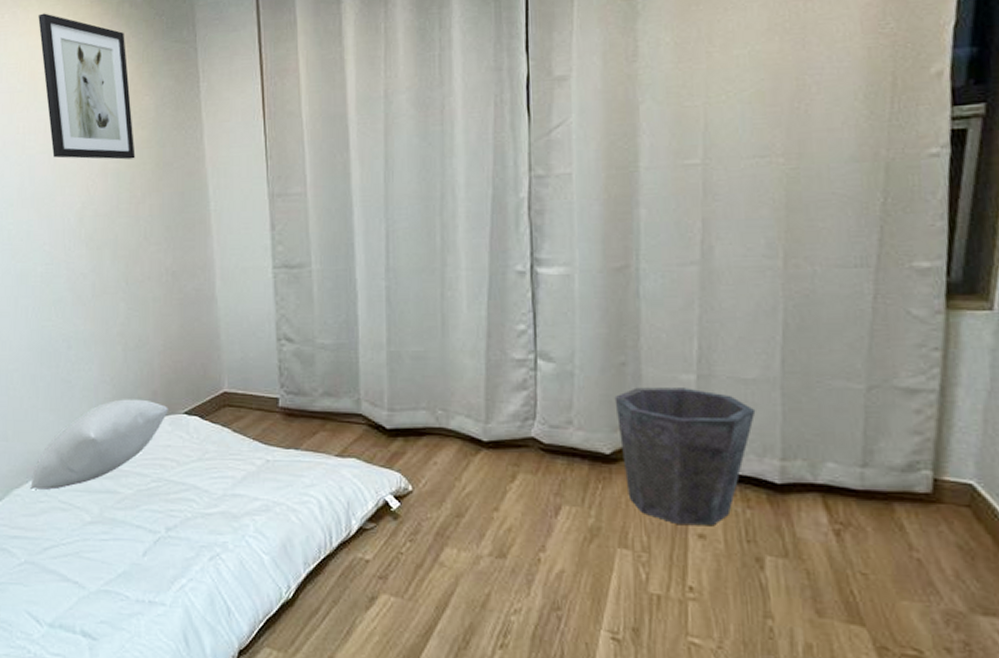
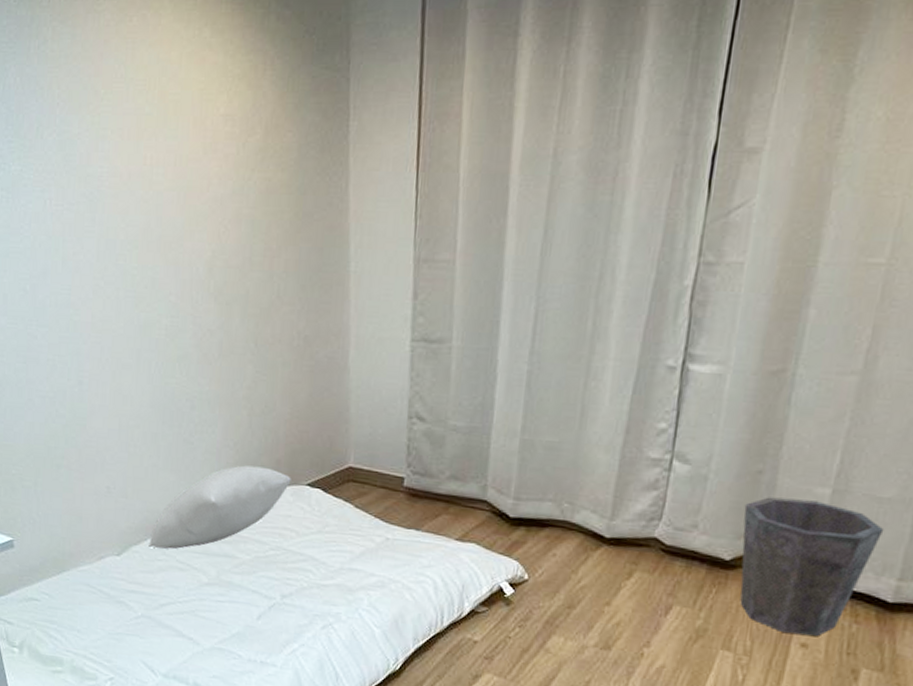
wall art: present [38,13,136,160] -> none [171,19,273,206]

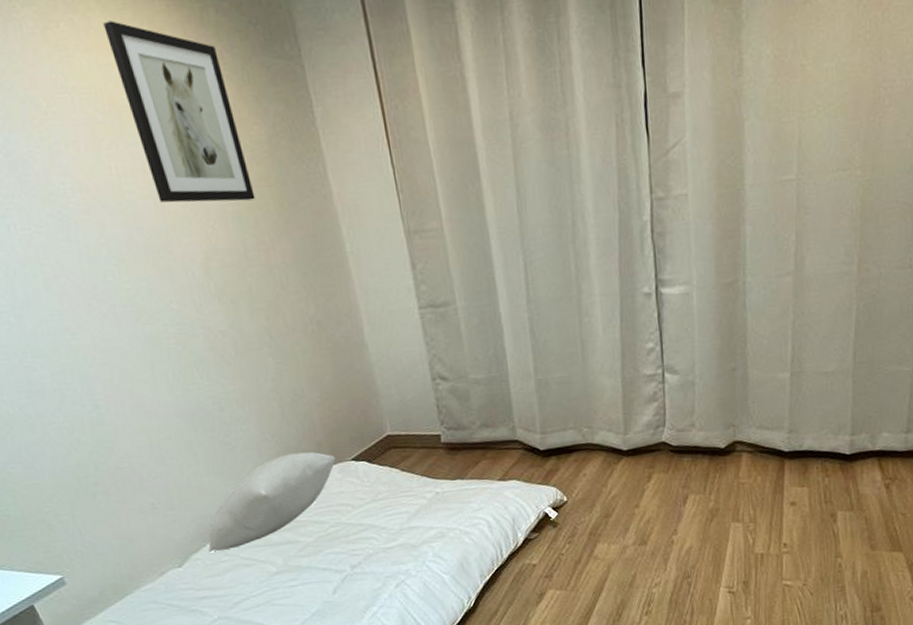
wall art: none [171,19,273,206] -> present [103,20,256,203]
waste bin: present [740,497,884,636] -> none [727,384,834,497]

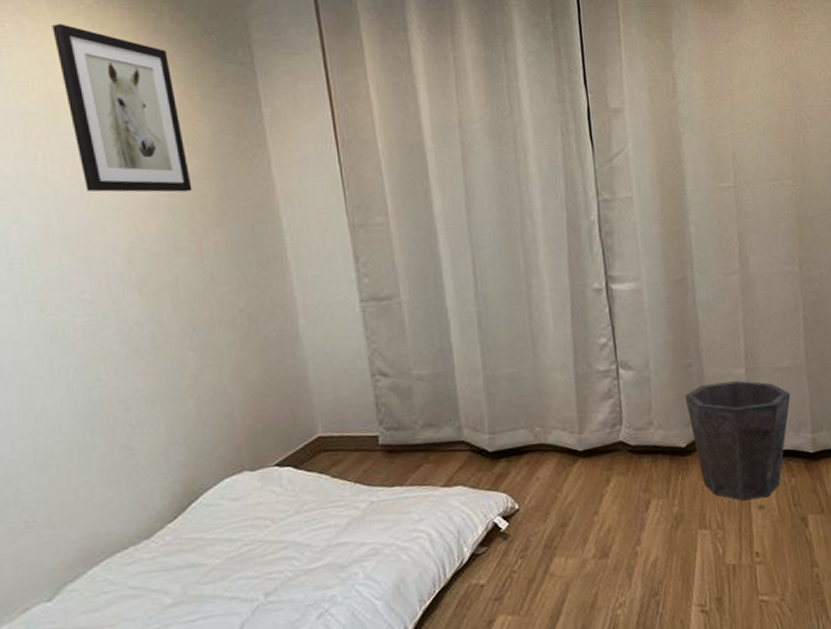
pillow: present [208,451,336,552] -> none [89,456,256,580]
waste bin: none [727,384,834,497] -> present [684,380,791,500]

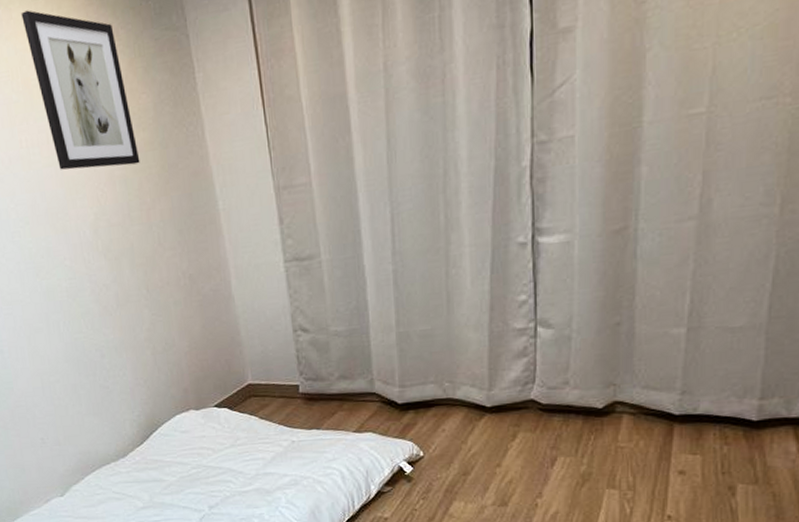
waste bin: present [684,380,791,500] -> none [608,341,740,464]

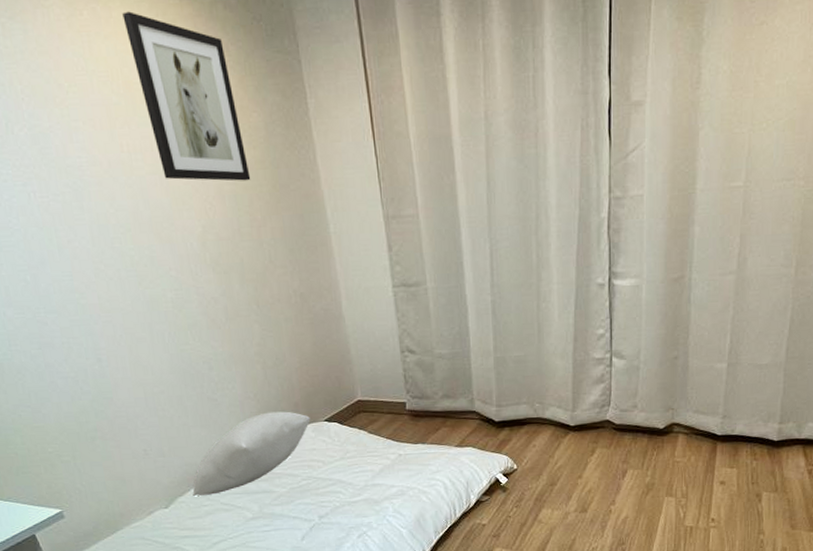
pillow: none [86,397,200,484] -> present [192,411,310,496]

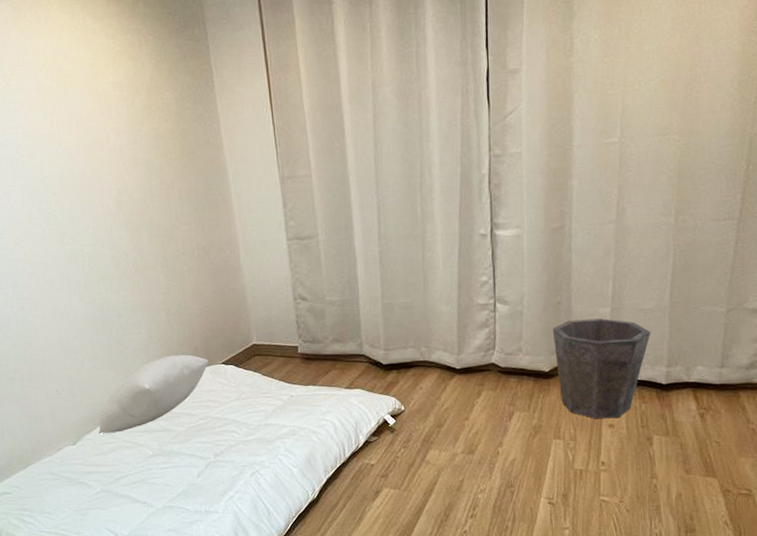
wall art: present [122,11,251,181] -> none [59,12,162,150]
waste bin: none [668,374,766,476] -> present [552,318,651,418]

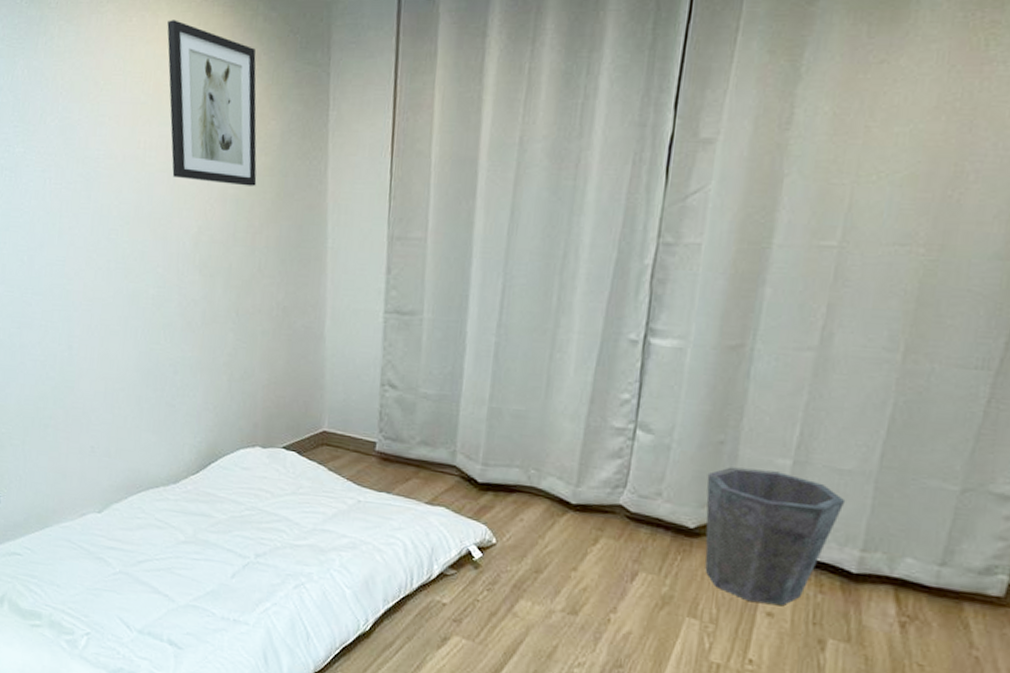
wall art: none [59,12,162,150] -> present [167,20,257,186]
pillow: present [98,354,209,433] -> none [129,428,268,508]

